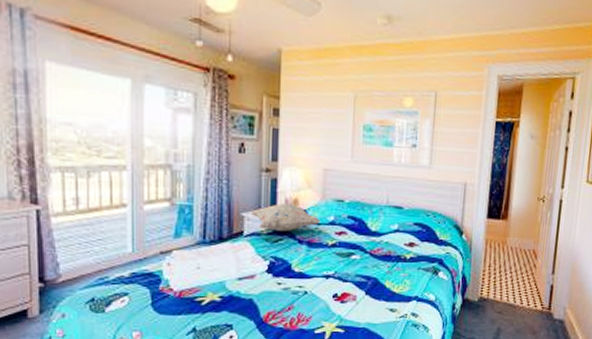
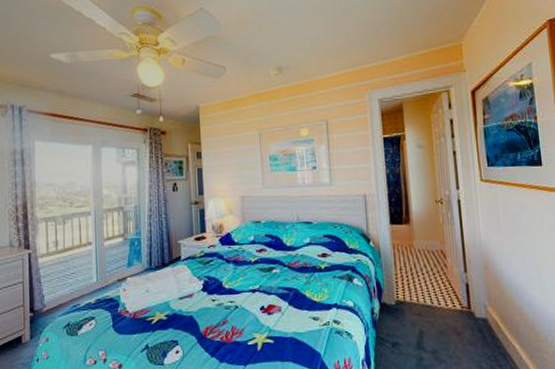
decorative pillow: present [250,204,321,231] -> none [185,229,243,254]

